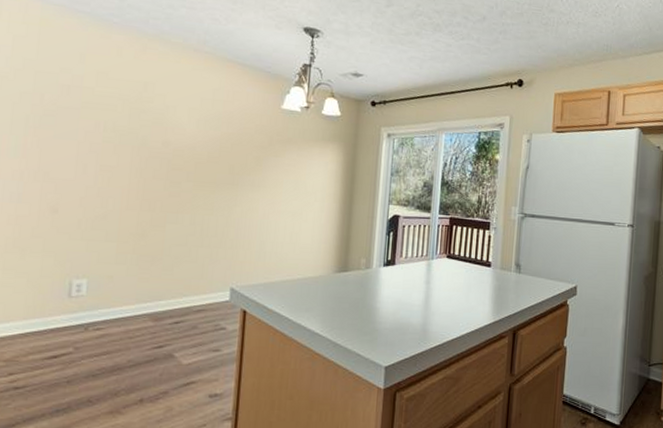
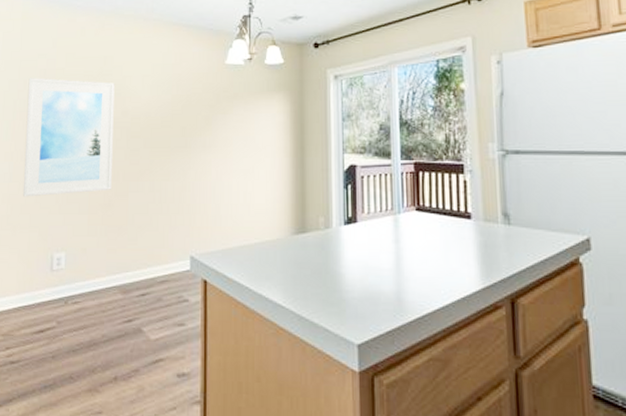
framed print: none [34,92,156,221] -> present [22,78,115,197]

